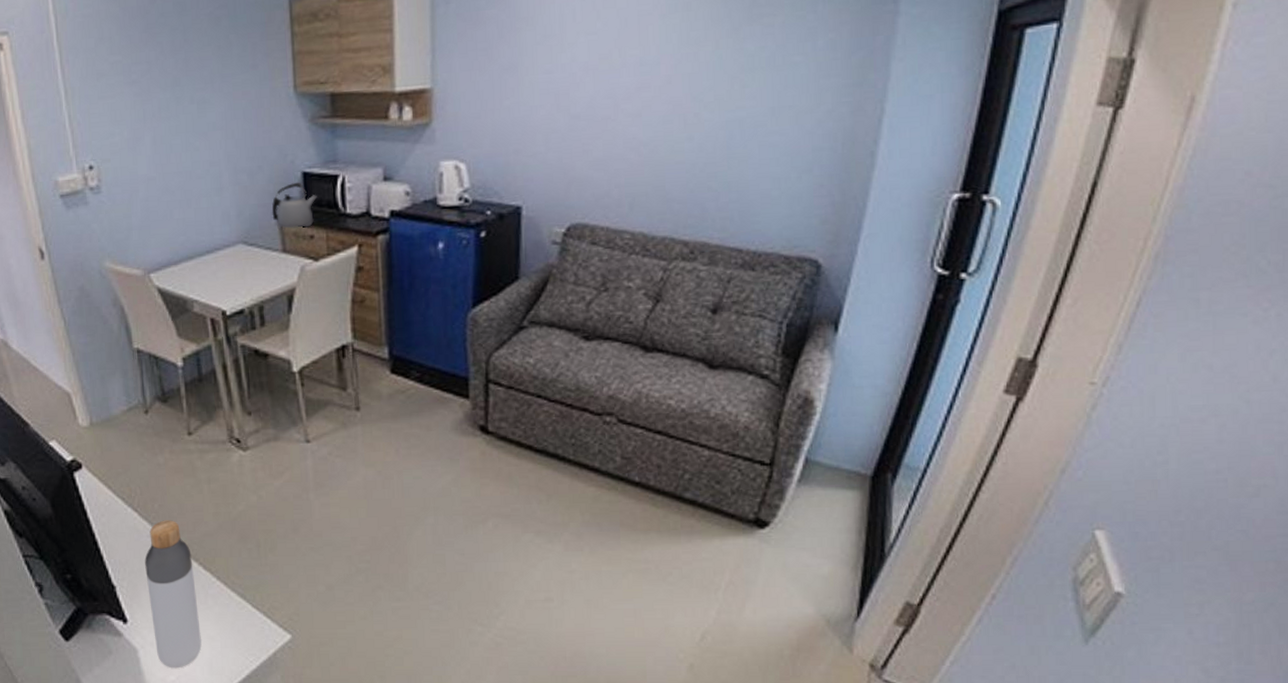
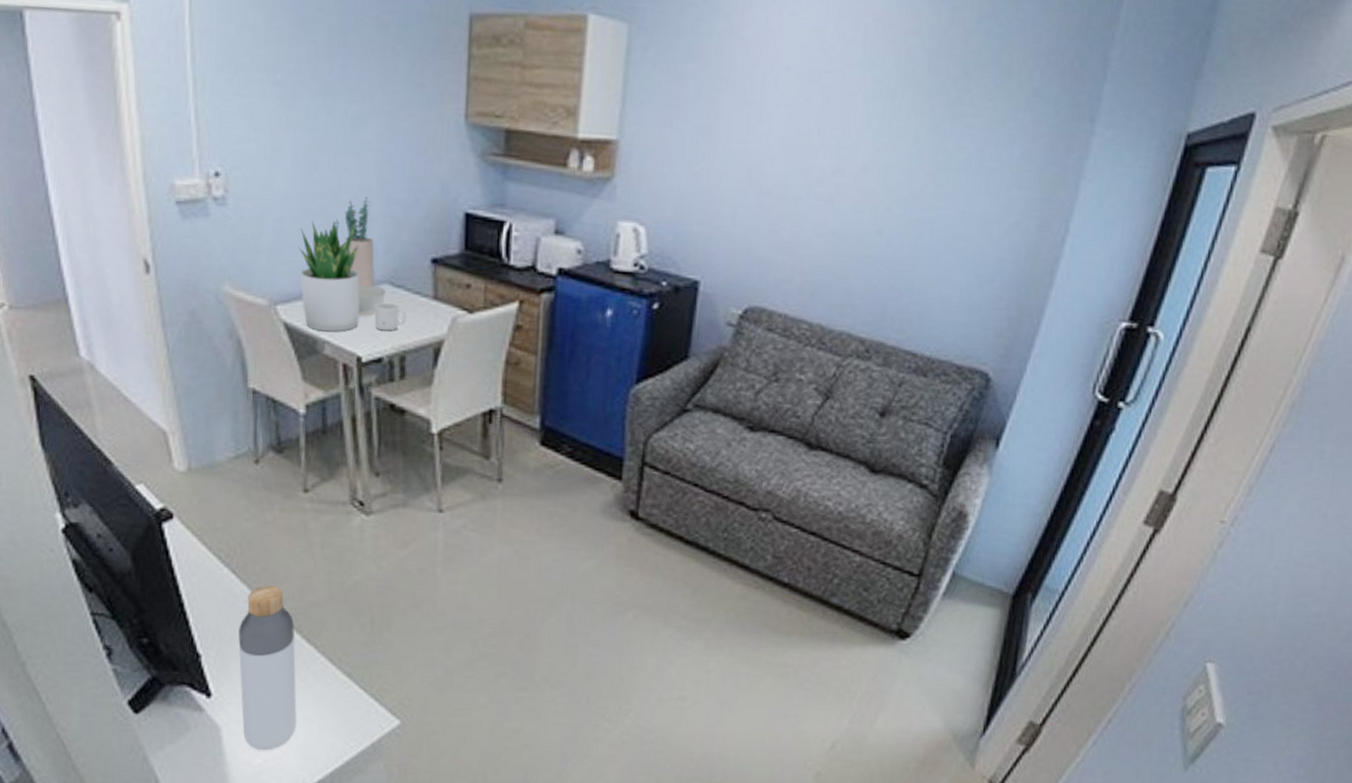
planter: none [163,190,221,292] -> present [298,219,360,332]
vase: none [199,170,231,248] -> present [344,197,375,287]
bowl: none [217,246,241,274] -> present [358,285,386,316]
mug: none [232,259,261,286] -> present [374,302,407,331]
kettle: present [272,182,317,229] -> none [425,223,479,275]

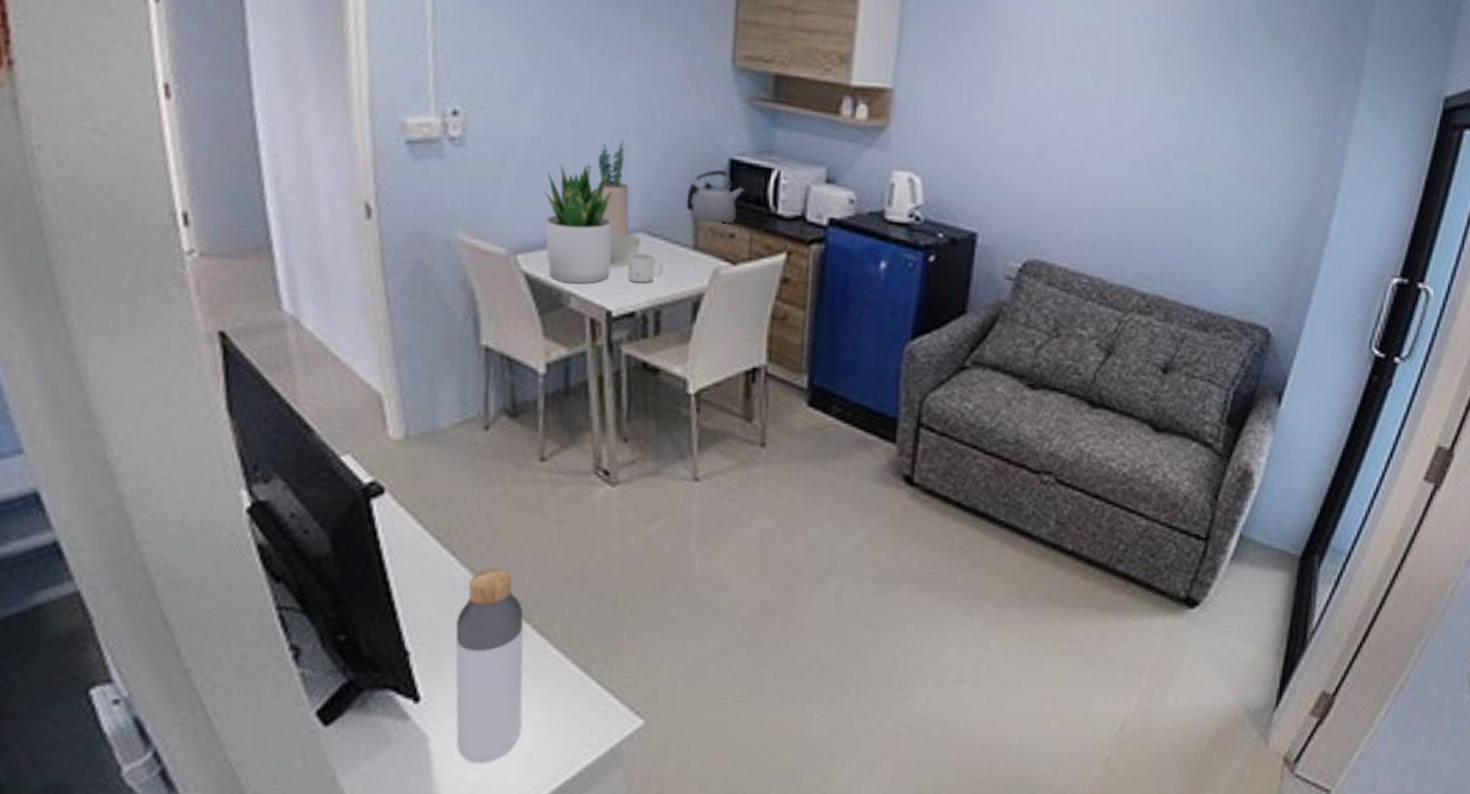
kettle: none [425,223,479,275] -> present [686,169,745,224]

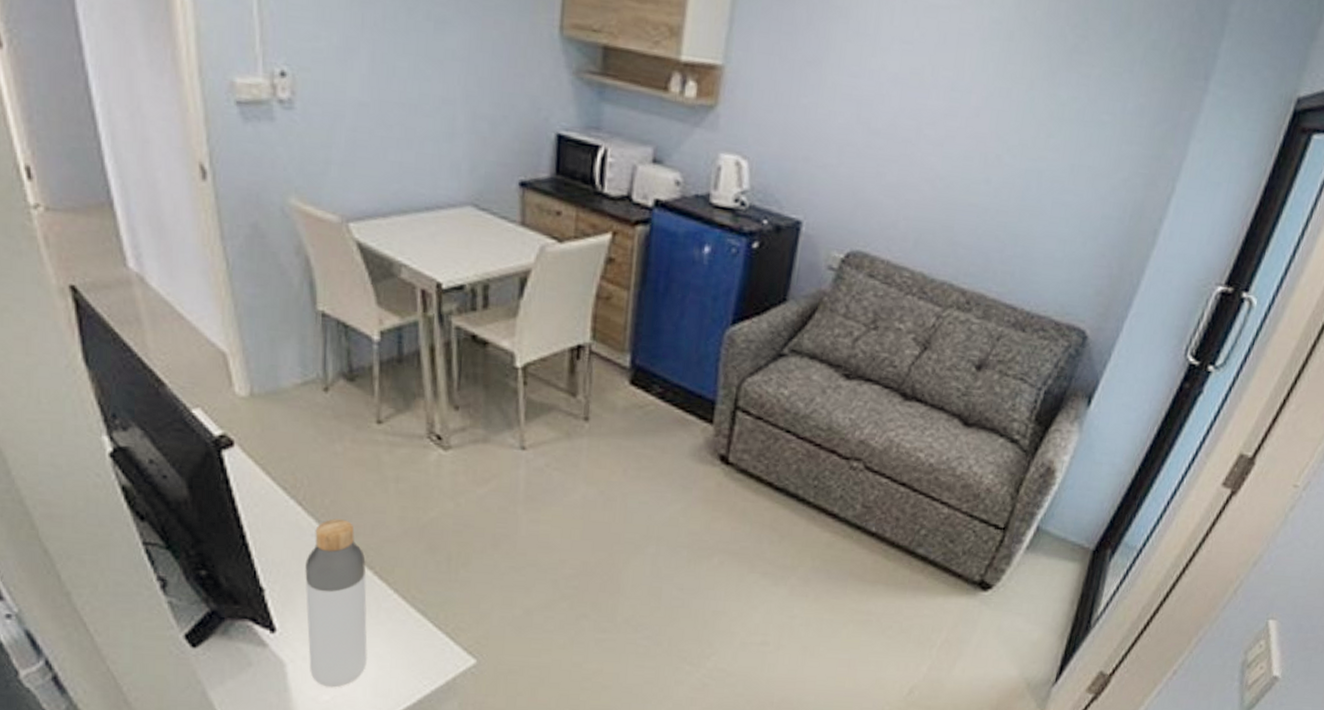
planter: present [544,163,613,284] -> none [373,132,441,255]
vase: present [597,140,630,236] -> none [425,110,458,208]
bowl: present [609,233,641,266] -> none [439,205,469,239]
mug: present [627,252,664,284] -> none [456,225,492,257]
kettle: present [686,169,745,224] -> none [513,144,571,201]

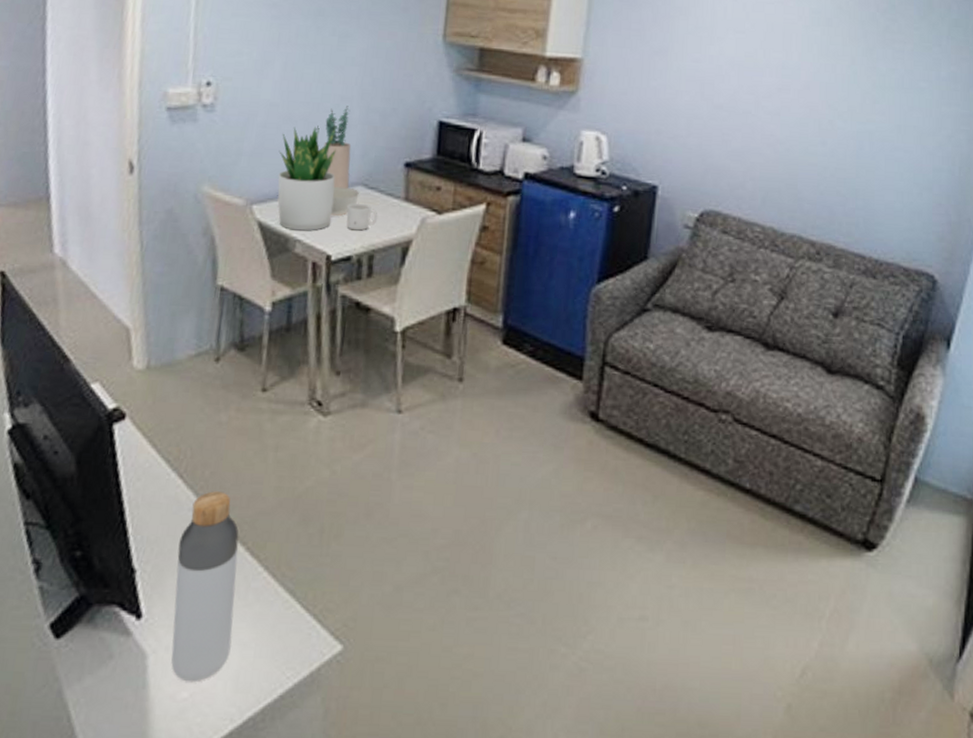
planter: none [373,132,441,255] -> present [277,126,338,231]
vase: none [425,110,458,208] -> present [324,106,352,188]
bowl: none [439,205,469,239] -> present [331,186,359,216]
mug: none [456,225,492,257] -> present [346,203,378,231]

